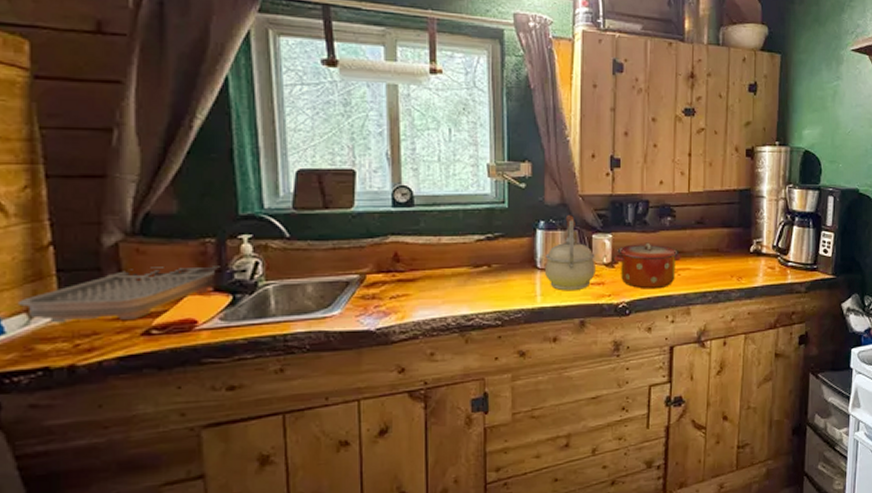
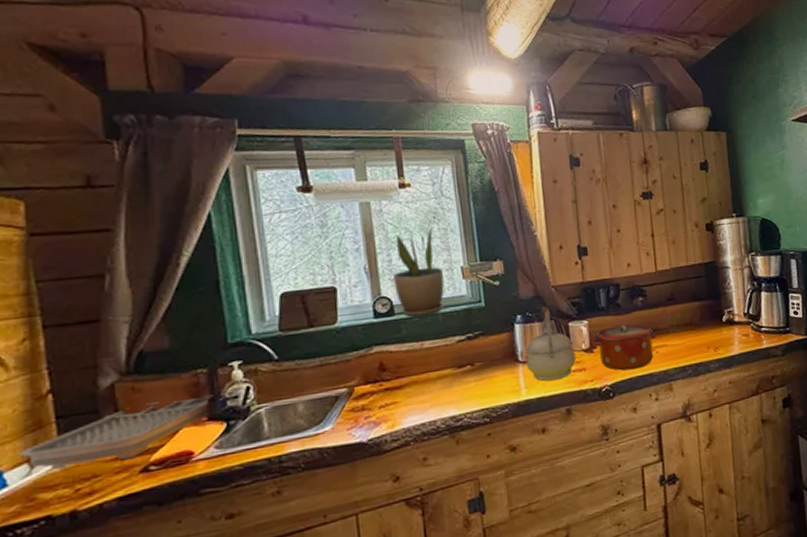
potted plant: none [416,119,468,211] -> present [393,227,444,317]

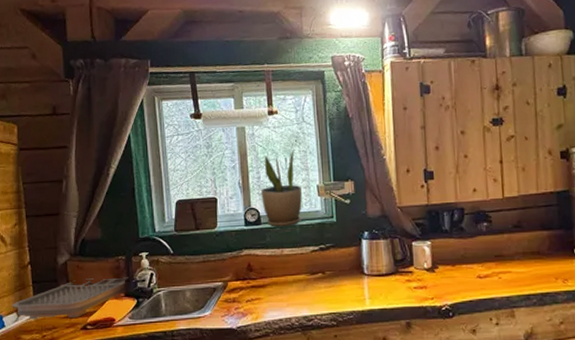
kettle: present [525,306,576,381] -> none [370,225,418,295]
casserole: present [592,324,658,370] -> none [434,247,502,292]

